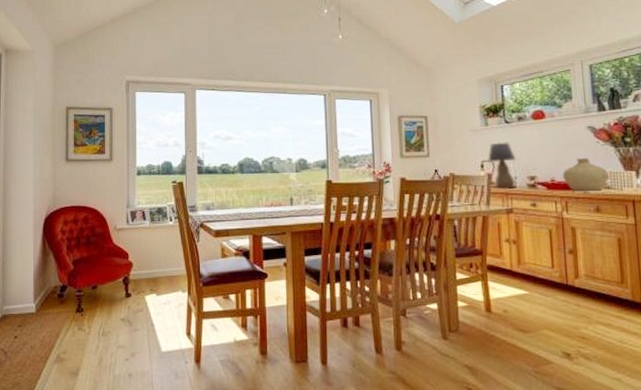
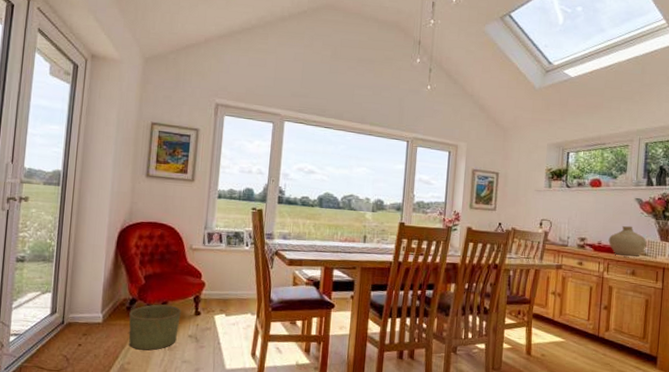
basket: none [61,289,112,338] -> present [128,304,181,351]
table lamp: present [488,142,516,190] -> none [547,204,571,248]

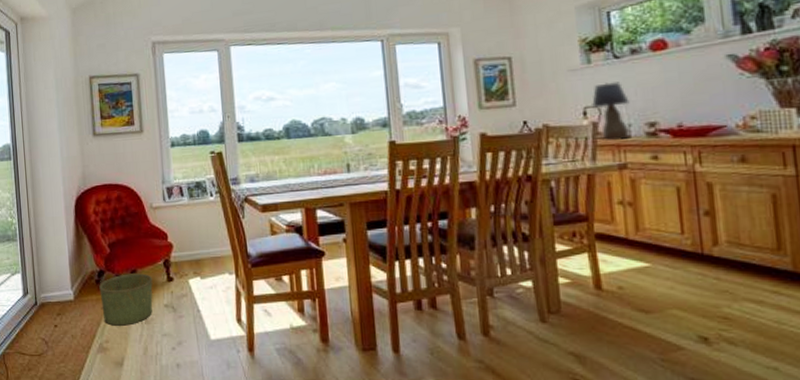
table lamp: none [547,204,571,248] -> present [592,82,630,142]
ceramic jug: present [608,225,647,257] -> none [693,94,758,139]

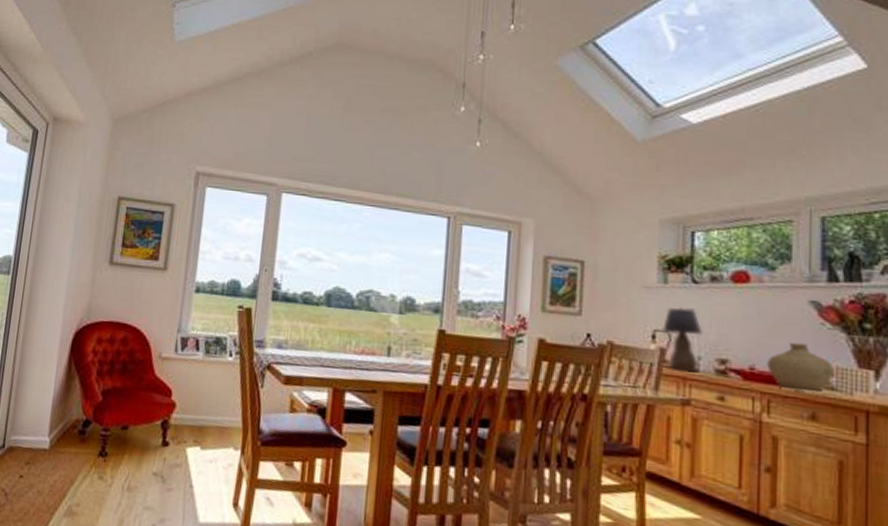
basket: present [99,273,153,326] -> none [79,428,145,490]
ceramic jug: none [693,94,758,139] -> present [767,342,834,393]

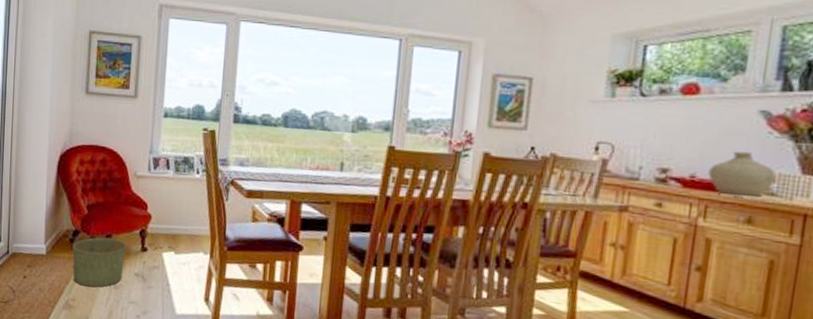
basket: none [79,428,145,490] -> present [72,237,127,288]
table lamp: present [663,307,703,373] -> none [606,120,646,182]

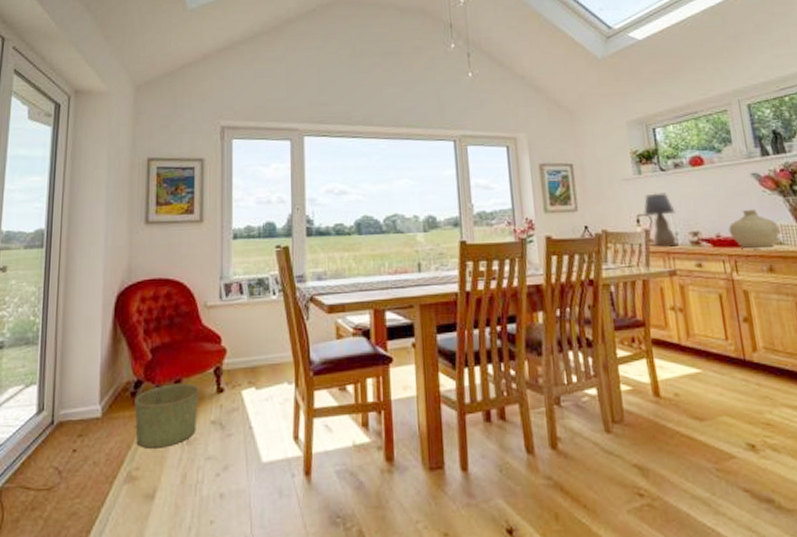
table lamp: none [606,120,646,182] -> present [644,193,677,249]

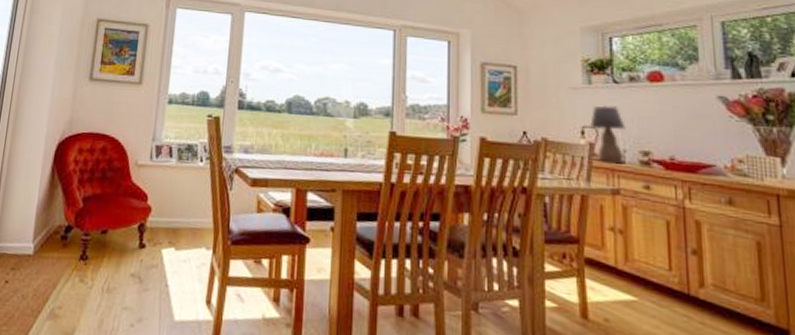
basket: present [134,383,199,449] -> none [61,233,123,292]
ceramic jug: present [728,209,780,250] -> none [685,134,745,179]

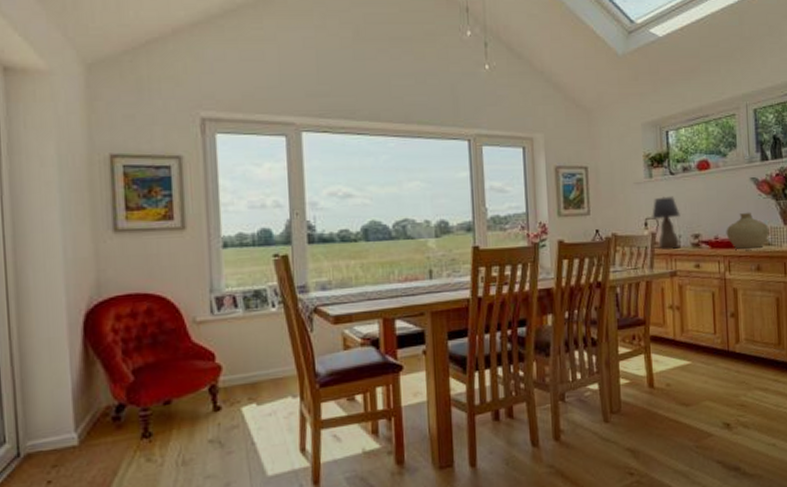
ceramic jug: none [685,134,745,179] -> present [726,212,769,250]

